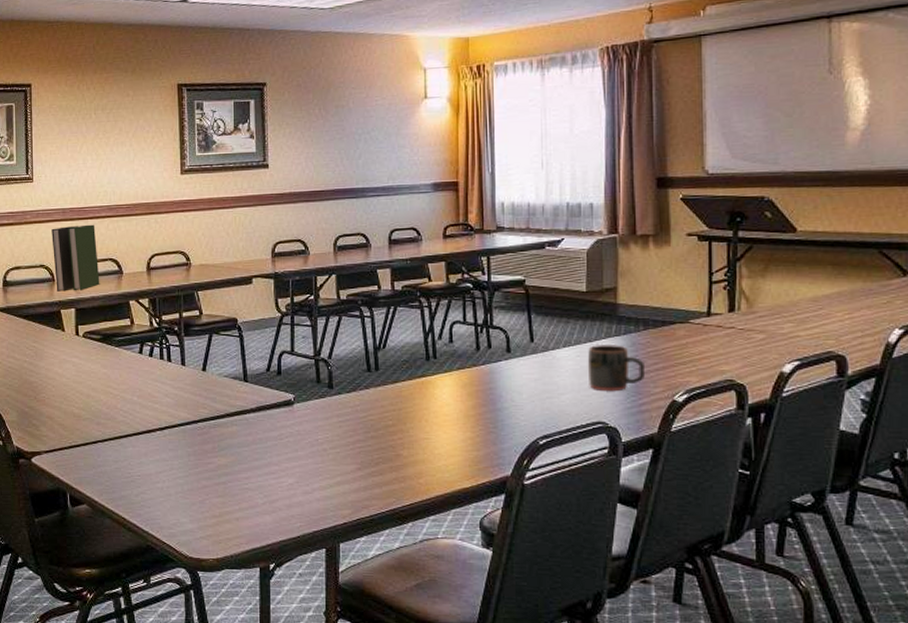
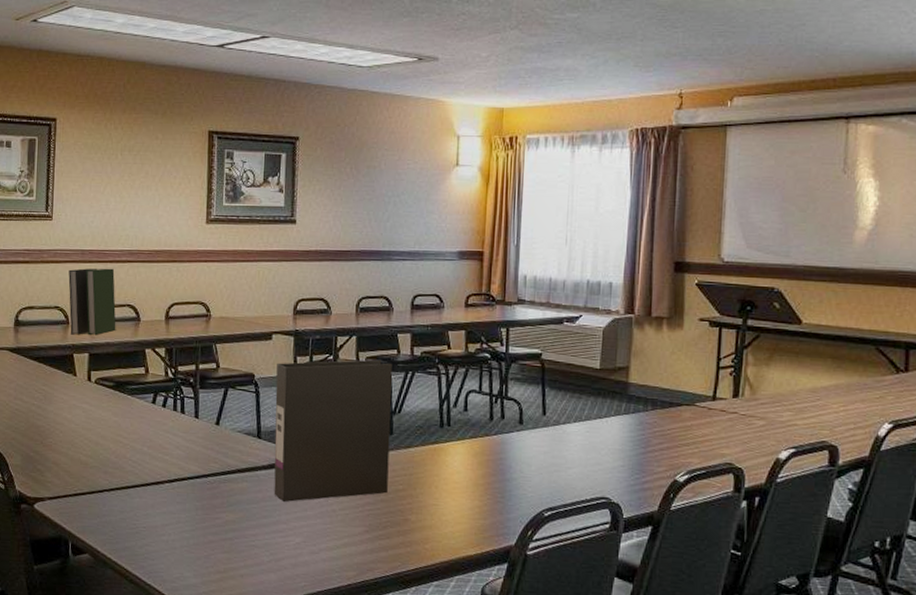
binder: none [259,296,377,443] -> present [274,359,392,502]
mug: present [587,345,645,390] -> none [595,422,650,468]

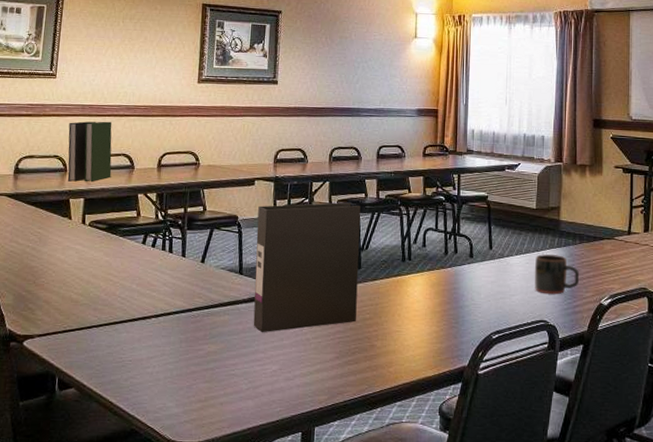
mug: none [595,422,650,468] -> present [534,254,579,294]

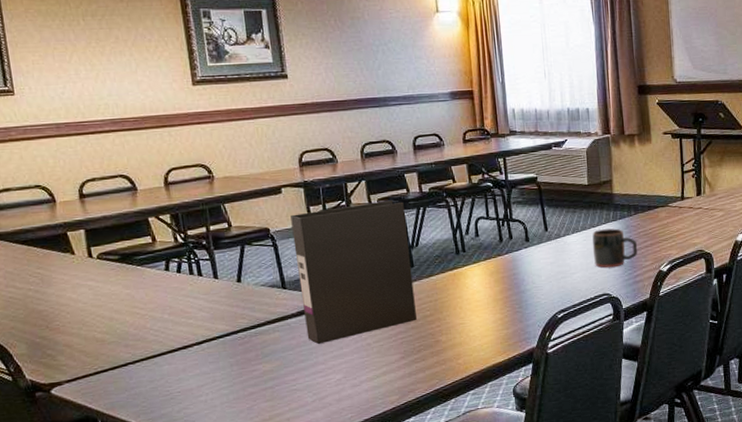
binder: present [67,121,112,182] -> none [45,139,112,213]

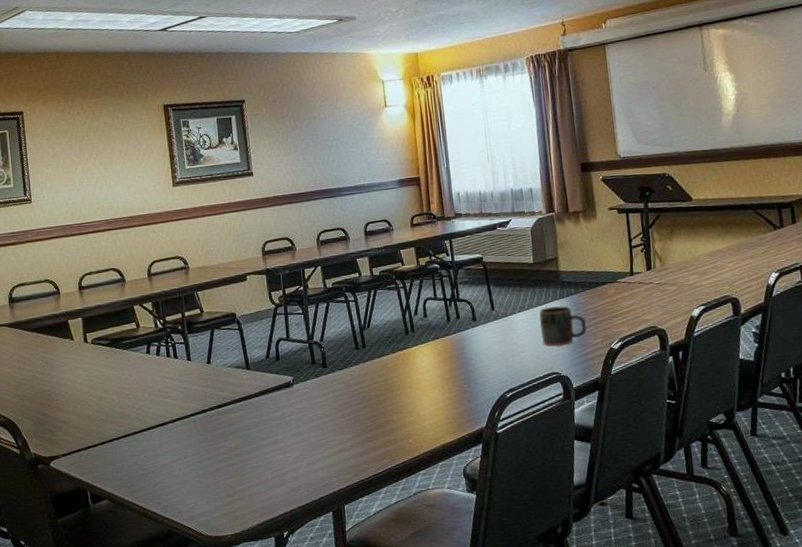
binder: present [290,200,417,344] -> none [254,284,369,422]

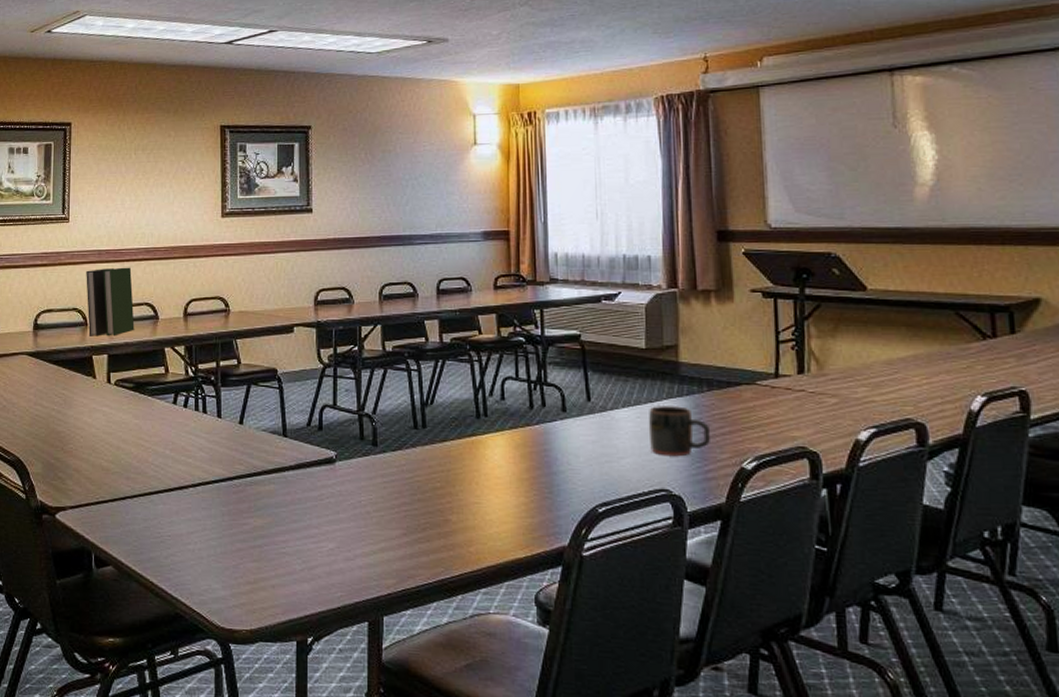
binder: none [53,238,104,303] -> present [86,267,135,336]

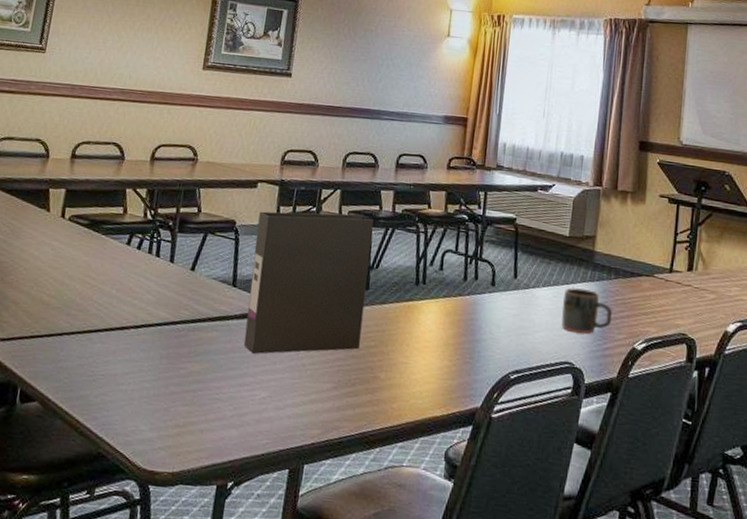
binder: present [86,267,135,336] -> none [49,103,104,171]
binder: none [300,348,424,504] -> present [243,211,374,354]

